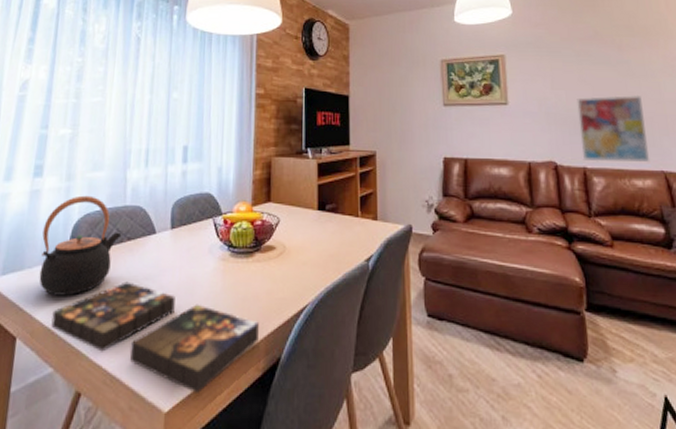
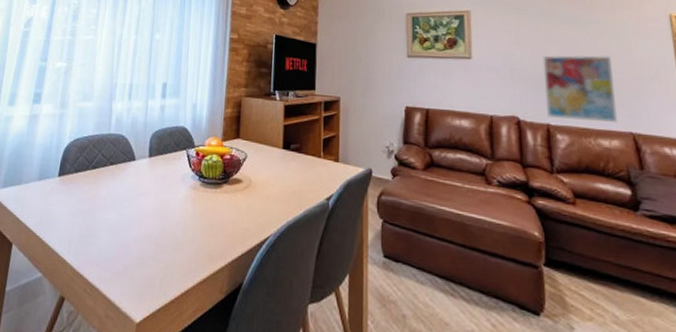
teapot: present [39,195,122,296] -> none [33,122,106,211]
board game: present [51,281,259,393] -> none [42,201,224,309]

